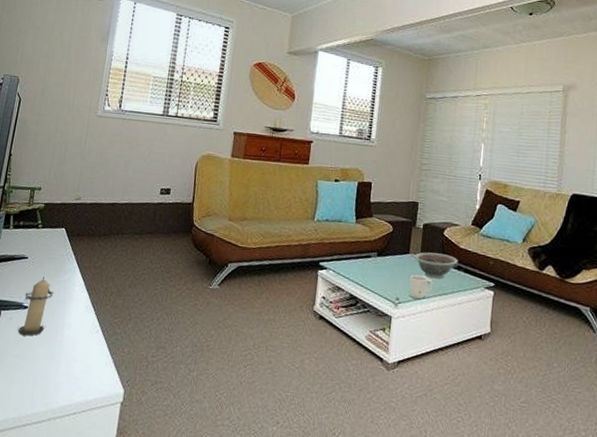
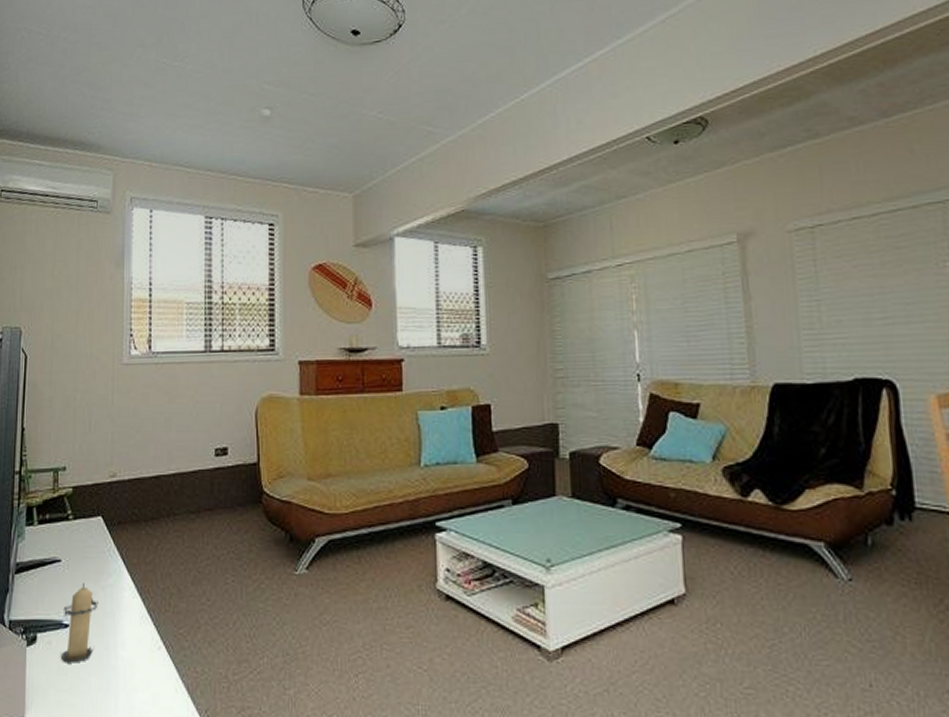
mug: present [408,275,433,299] -> none [560,525,596,557]
decorative bowl: present [414,252,458,279] -> none [562,491,625,526]

